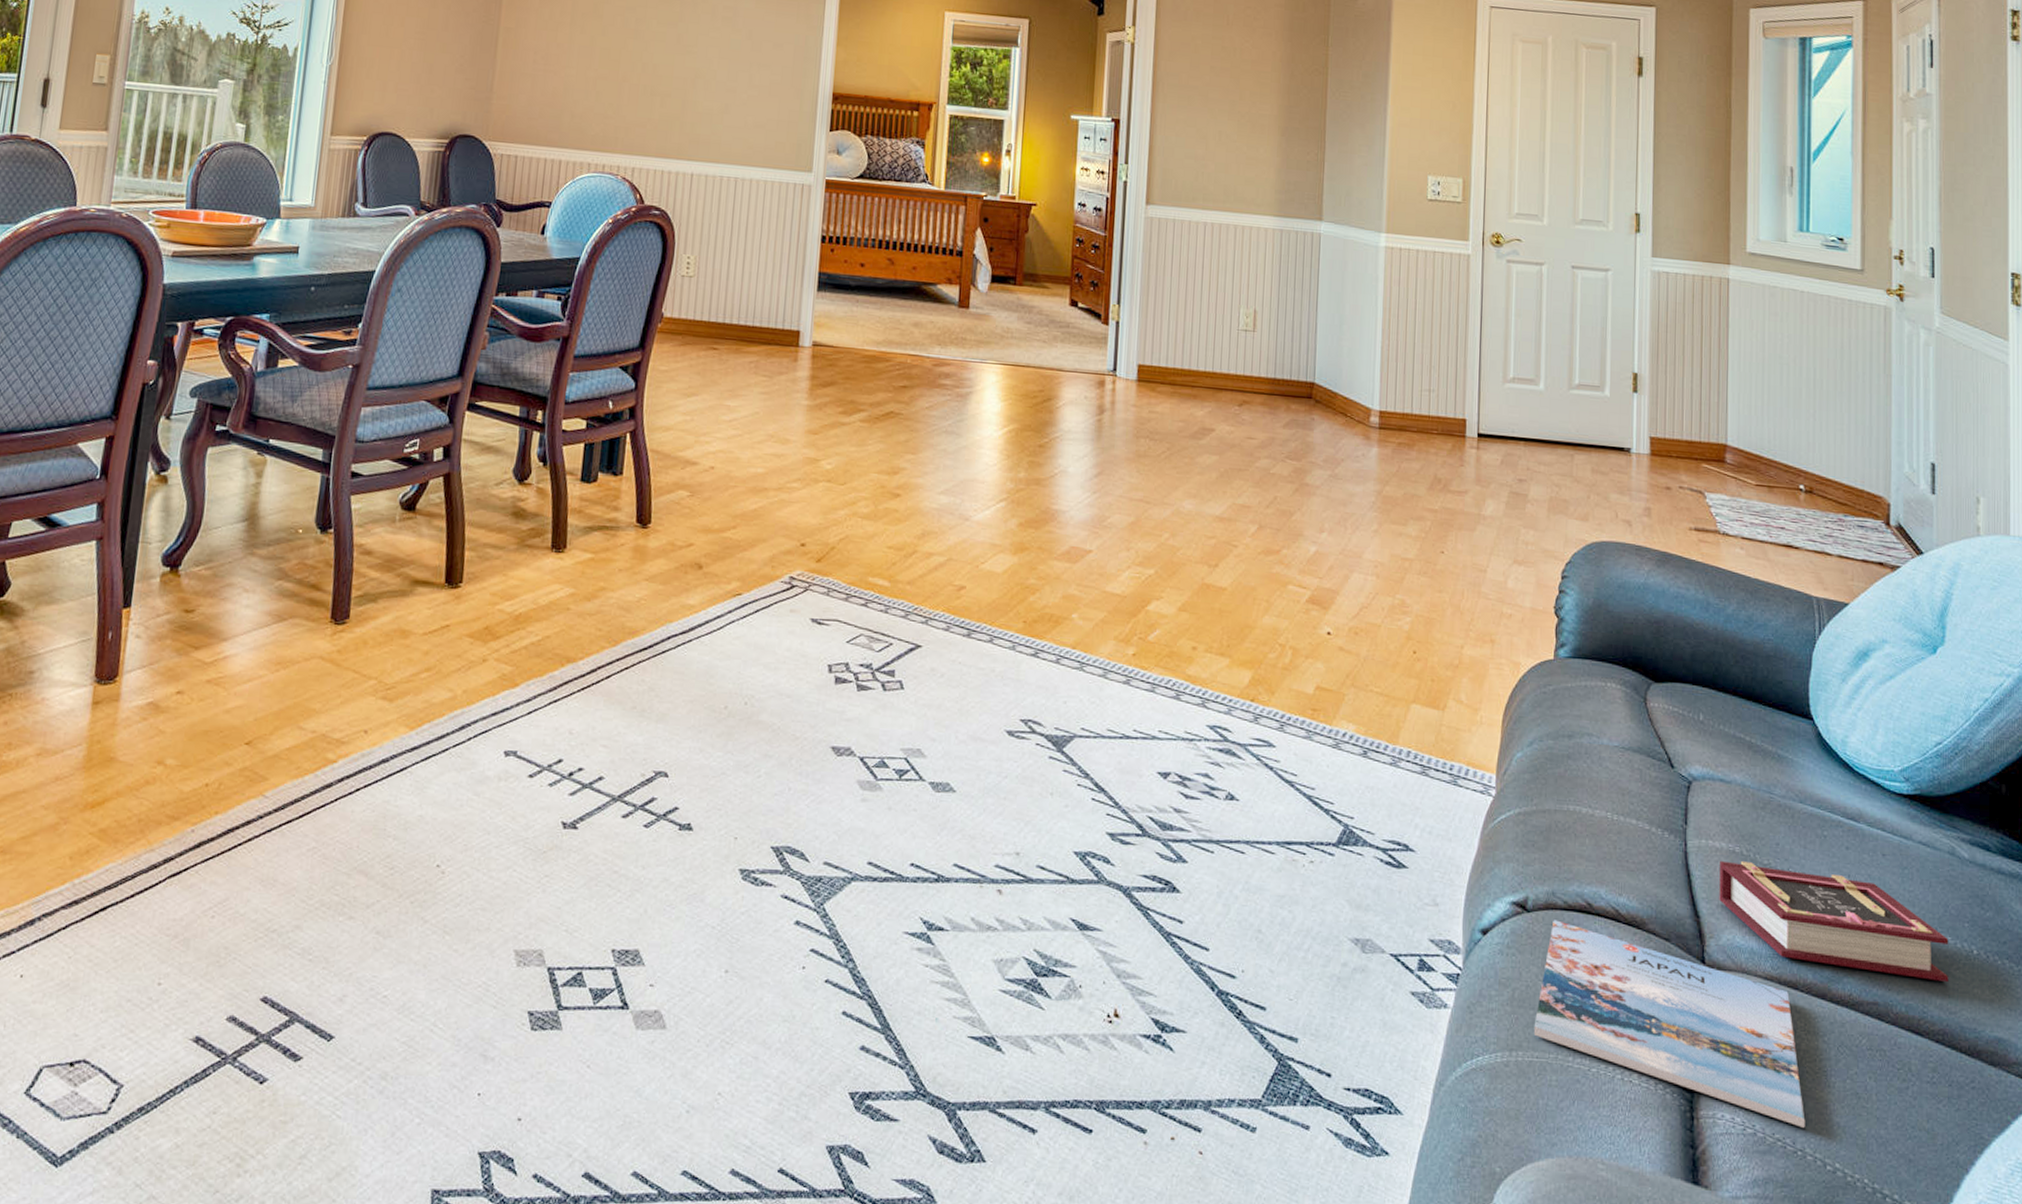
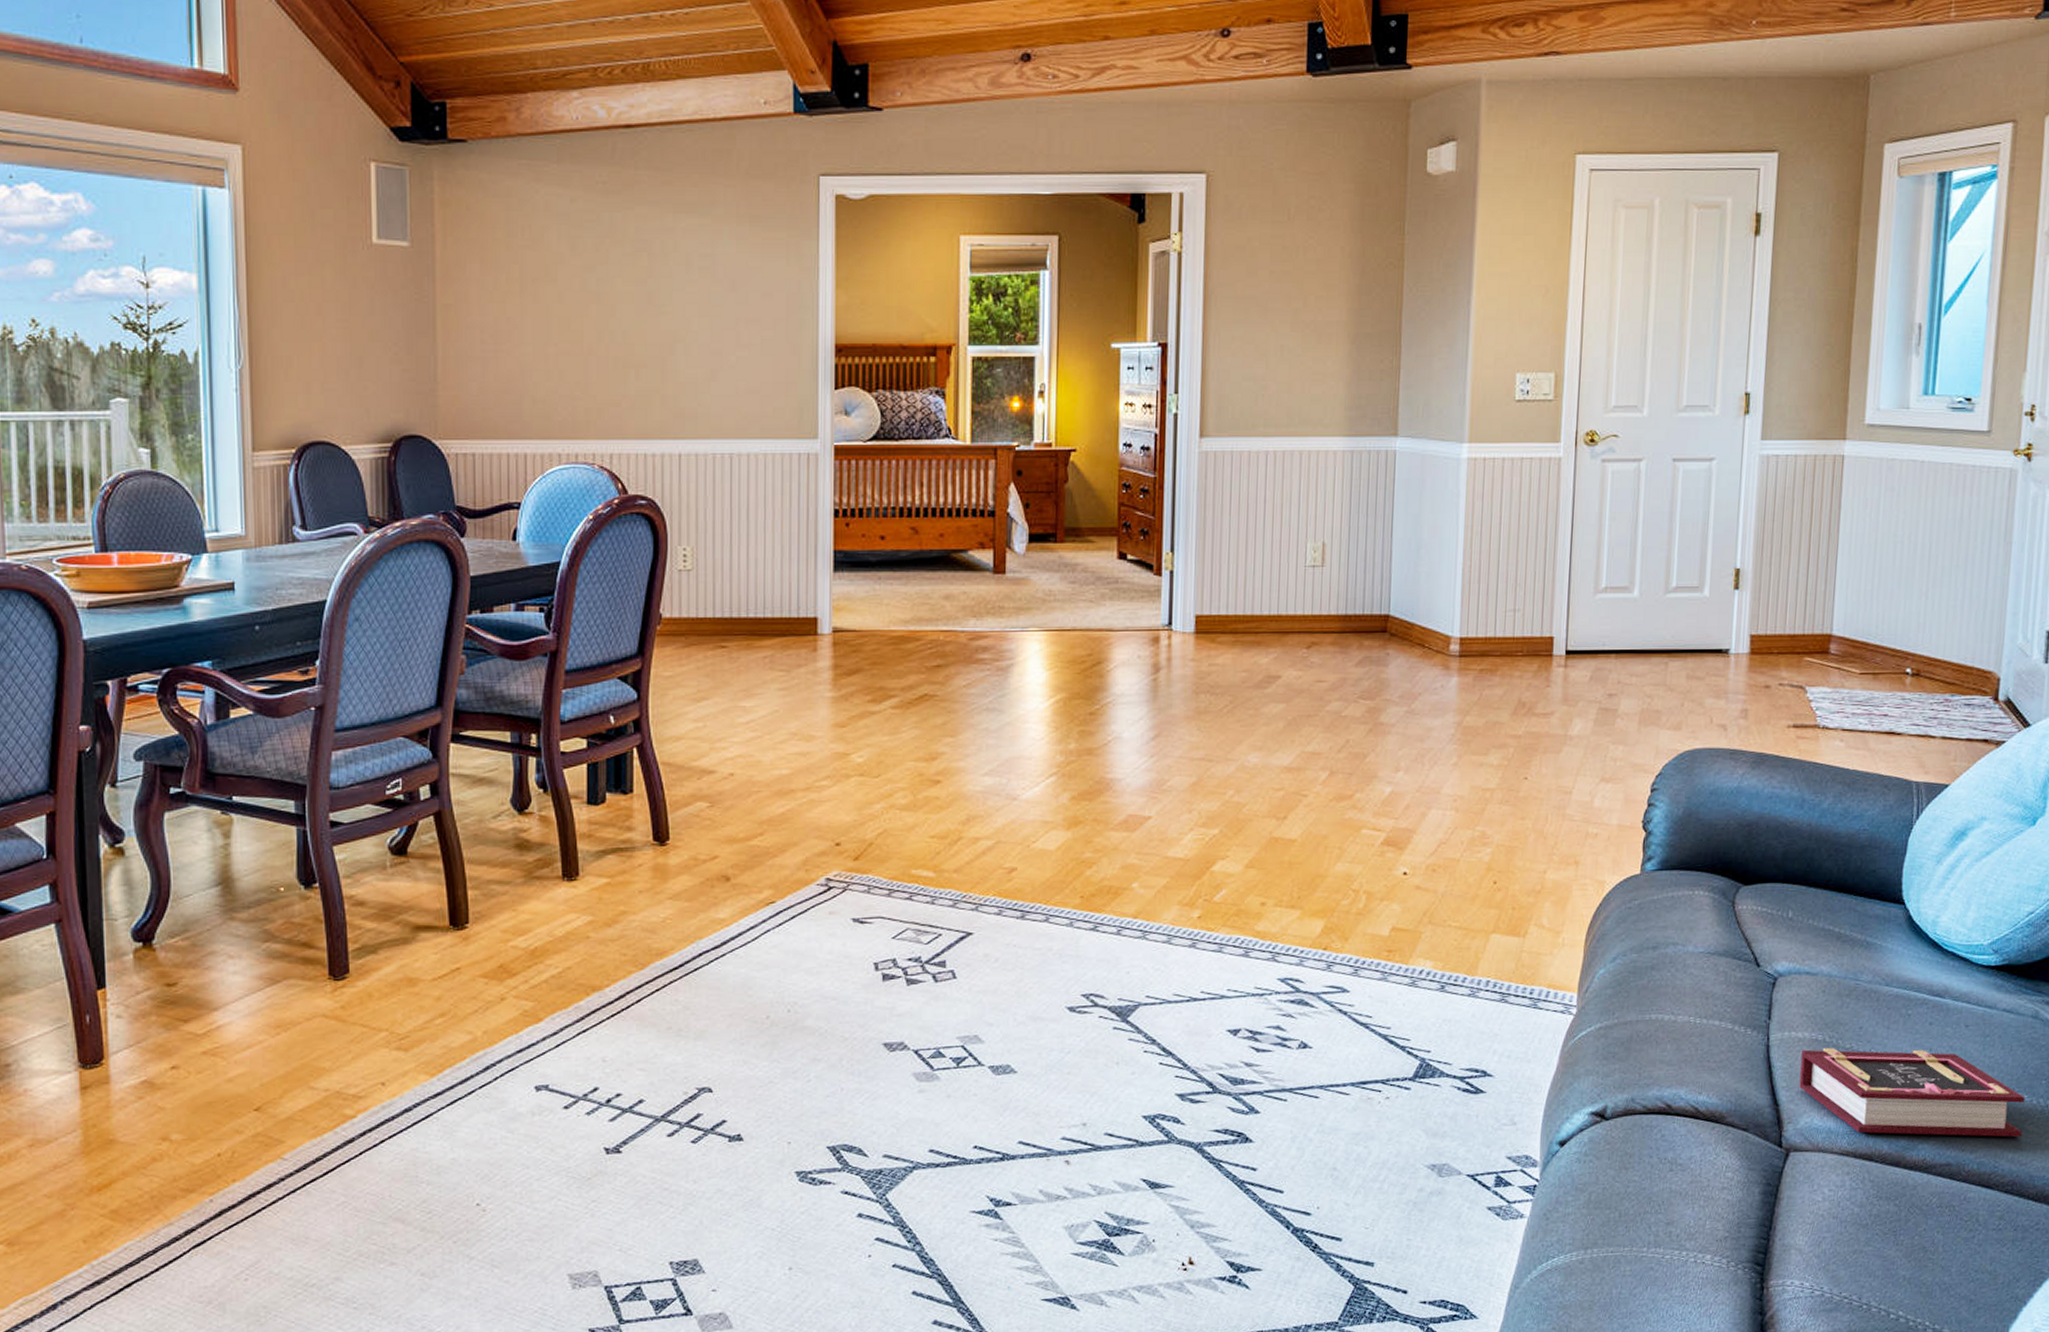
magazine: present [1533,920,1806,1128] -> none [1609,1124,1873,1284]

